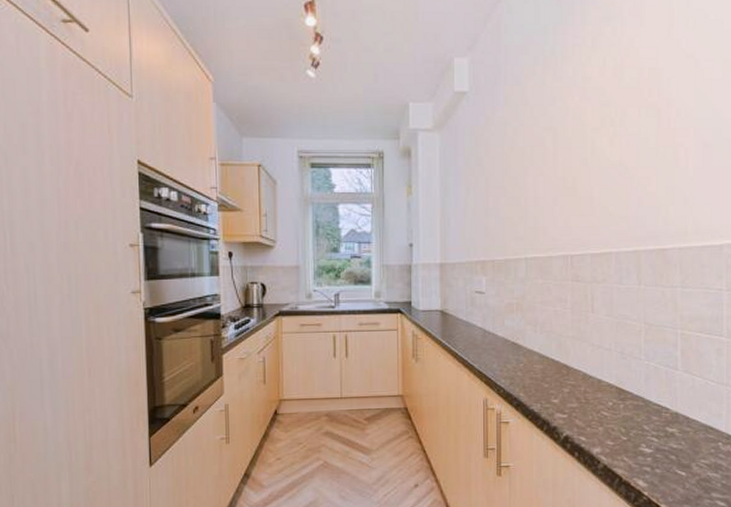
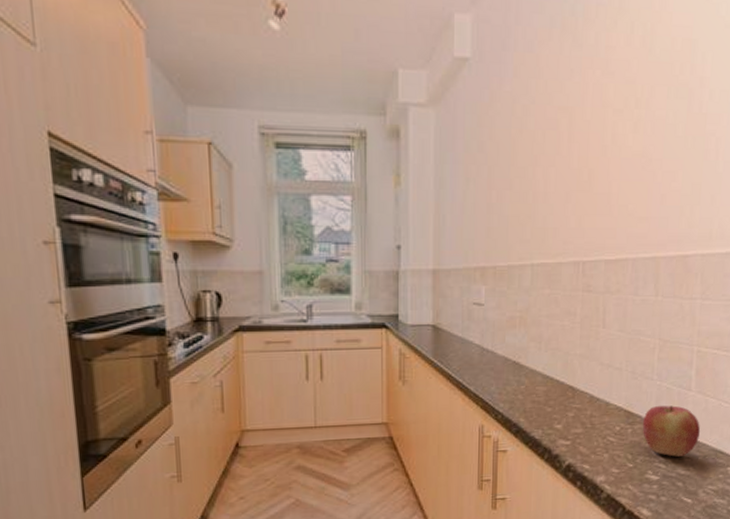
apple: none [633,383,689,431] -> present [642,405,700,457]

